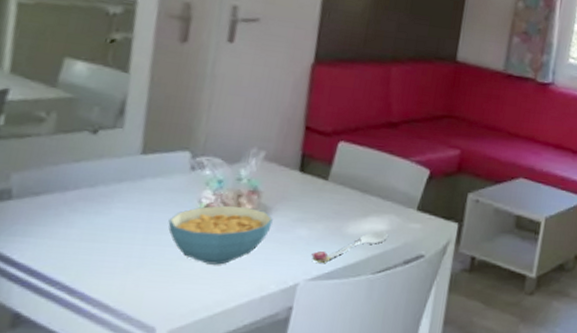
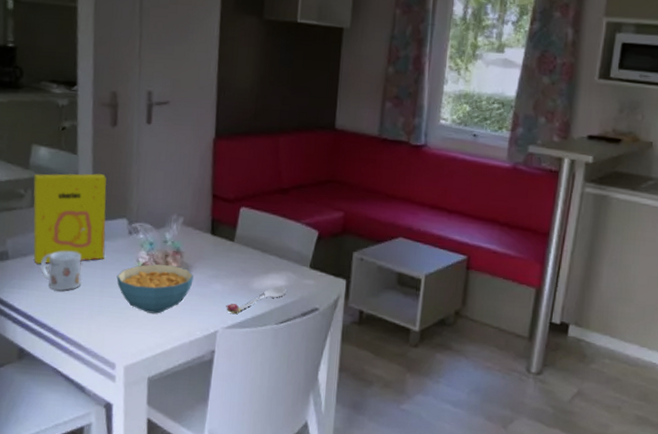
cereal box: none [50,93,167,205] -> present [33,173,107,264]
mug: none [59,189,122,240] -> present [40,250,82,291]

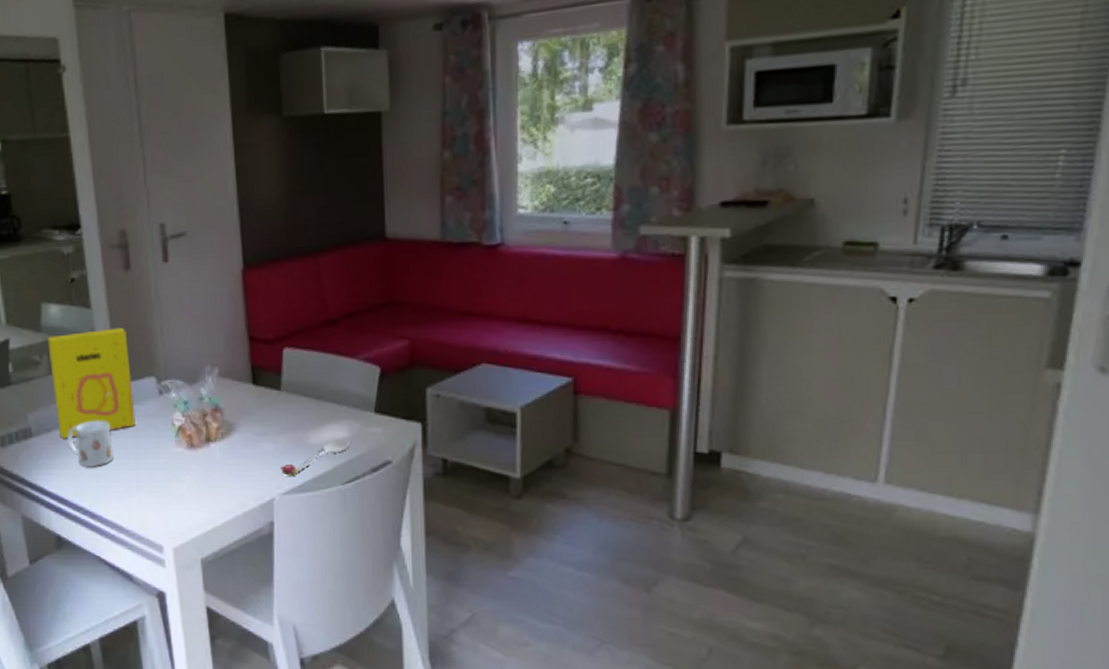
cereal bowl: present [116,264,194,314] -> none [152,426,239,484]

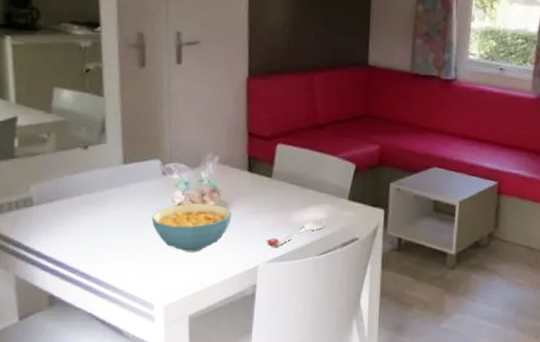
cereal box: present [48,328,136,439] -> none [57,115,139,209]
mug: present [67,420,113,468] -> none [68,194,114,235]
cereal bowl: none [152,426,239,484] -> present [151,204,232,252]

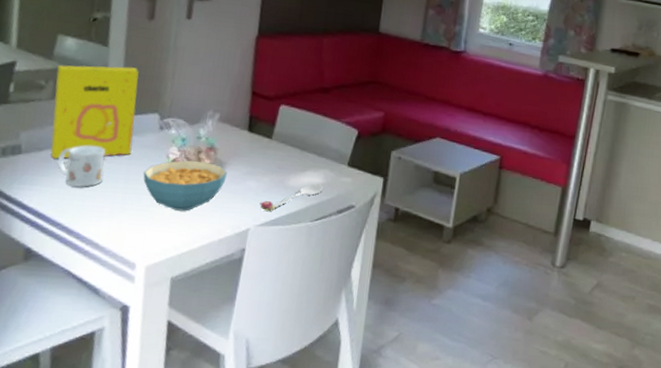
cereal box: none [57,115,139,209] -> present [50,65,139,159]
mug: none [68,194,114,235] -> present [57,145,106,188]

